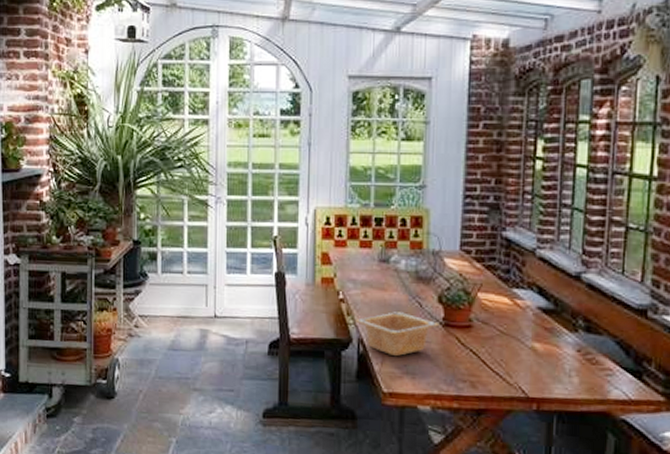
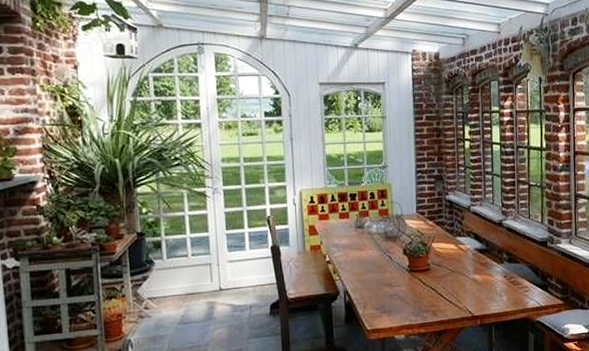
serving bowl: present [354,312,439,357] -> none [340,265,406,301]

